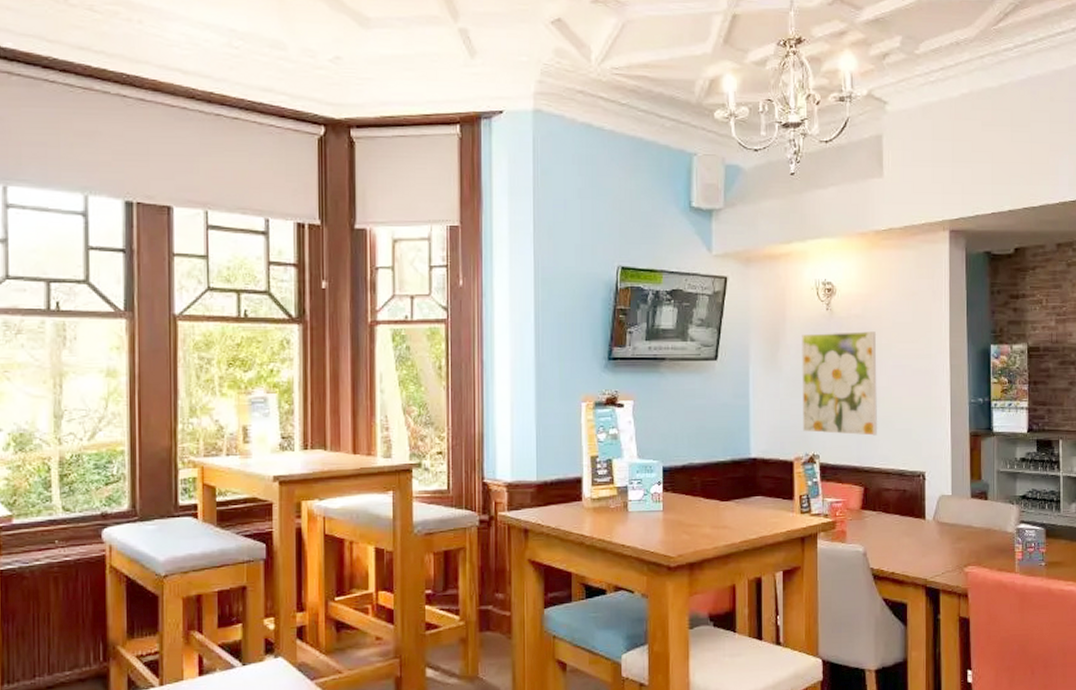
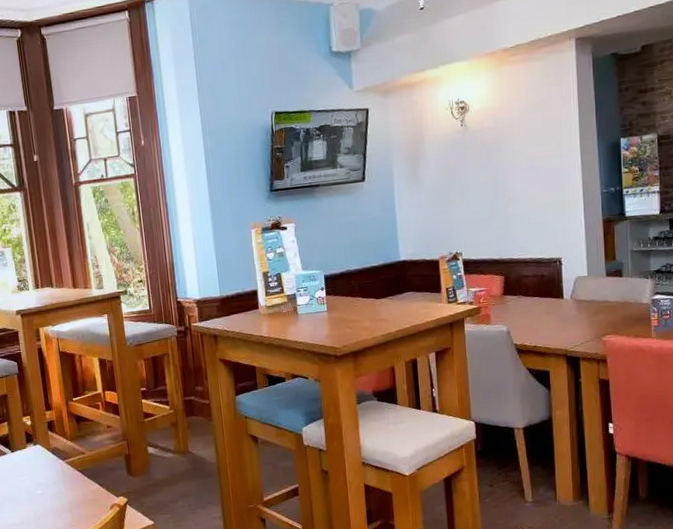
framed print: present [802,331,877,436] -> none [439,140,514,234]

